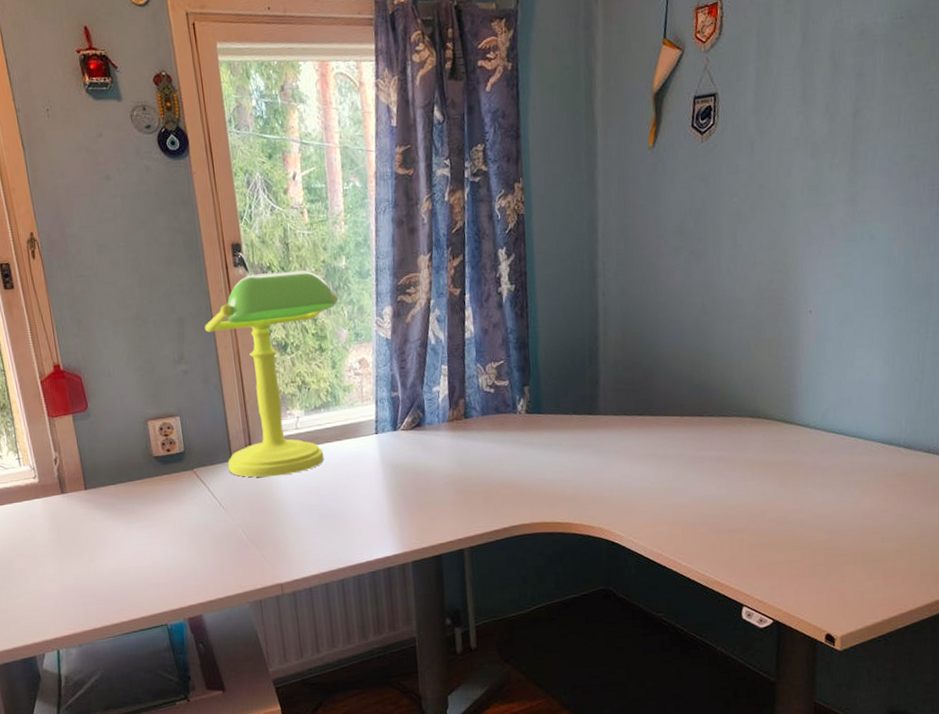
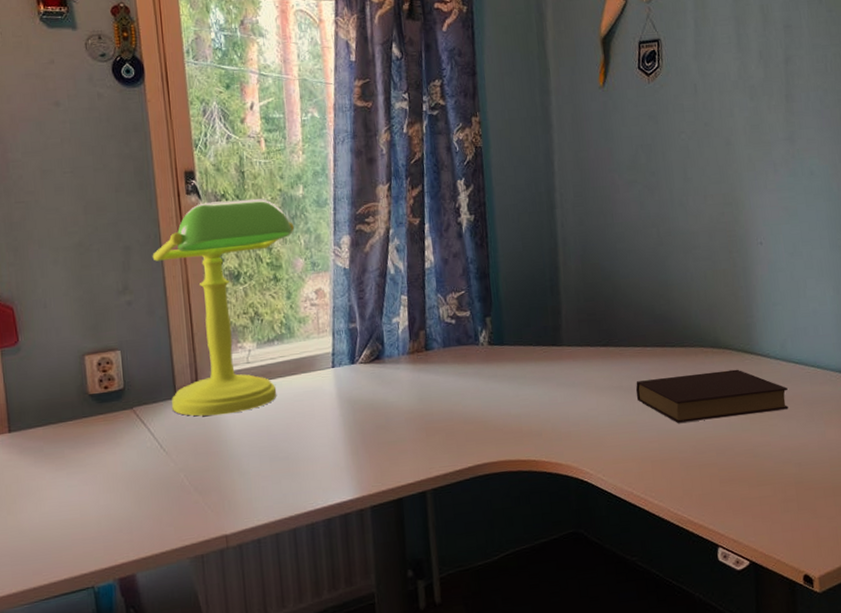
book: none [670,438,825,490] -> present [635,369,789,423]

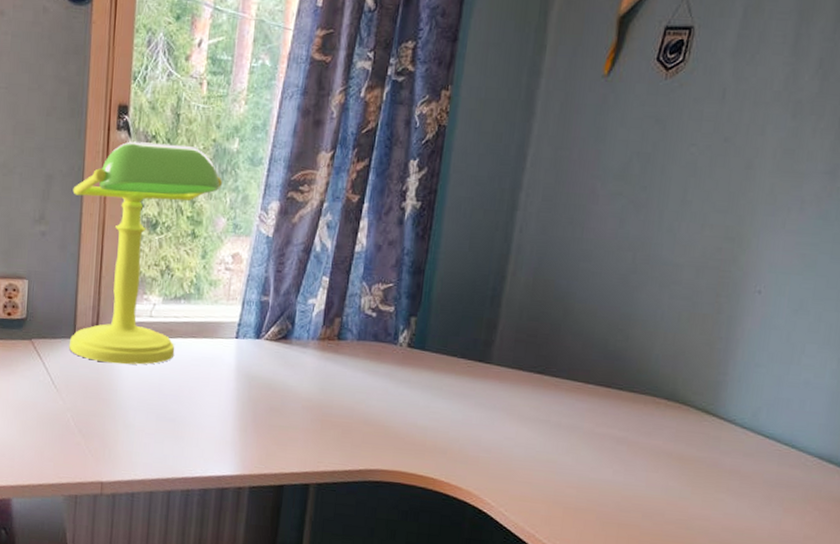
book: present [635,369,789,423] -> none [563,419,748,486]

